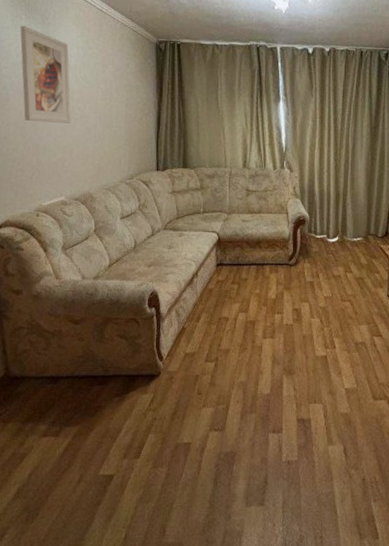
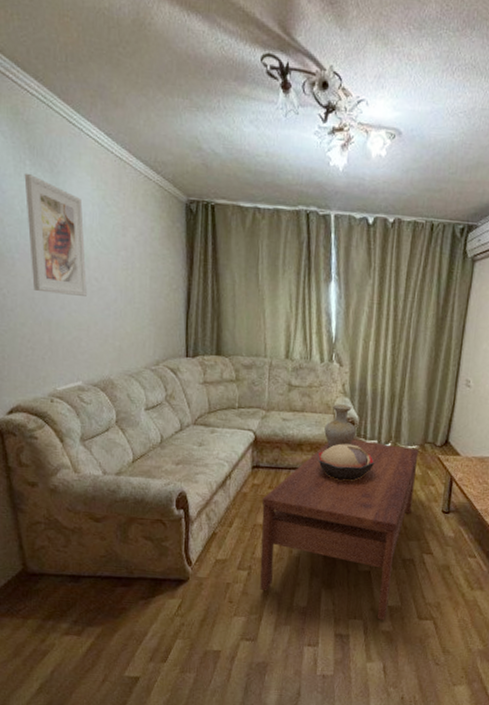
coffee table: none [226,235,363,402] -> present [260,439,419,620]
decorative bowl: none [274,239,326,273] -> present [317,443,375,481]
vase: none [279,205,308,244] -> present [324,404,357,448]

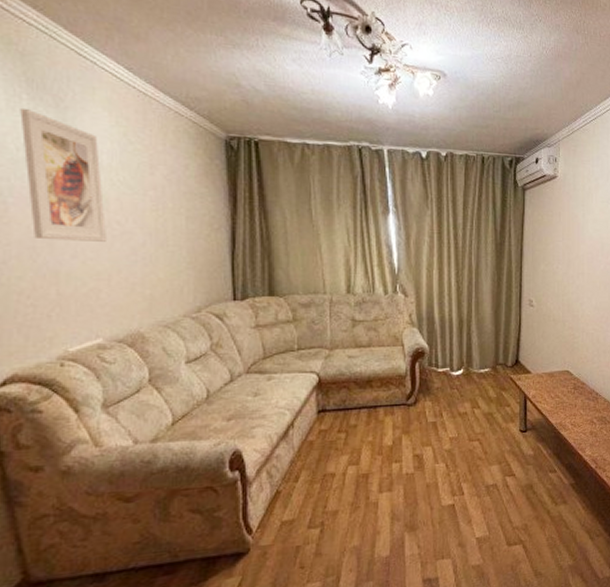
coffee table: present [260,439,419,620] -> none [331,369,491,555]
decorative bowl: present [317,443,375,481] -> none [388,374,449,413]
vase: present [324,404,357,448] -> none [394,335,428,381]

